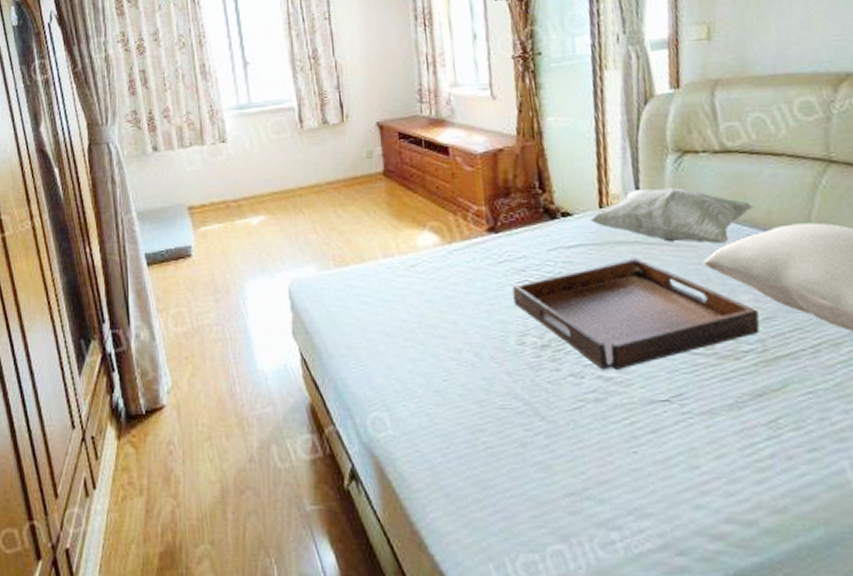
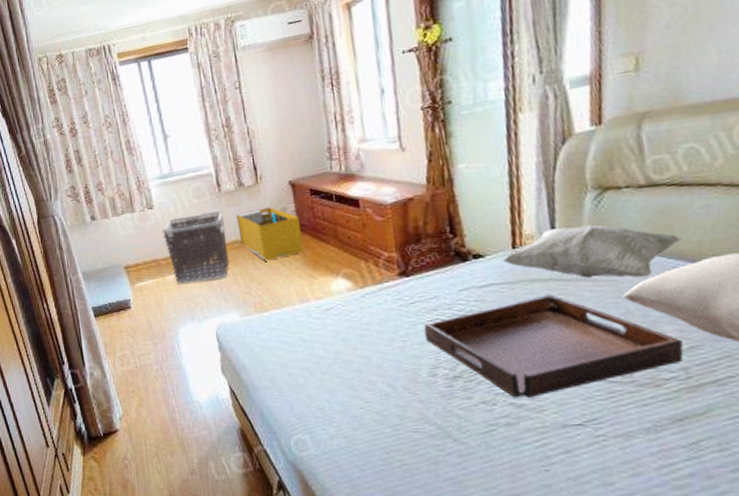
clothes hamper: none [234,149,307,230] -> present [162,210,229,284]
storage bin: none [318,149,391,209] -> present [236,207,305,261]

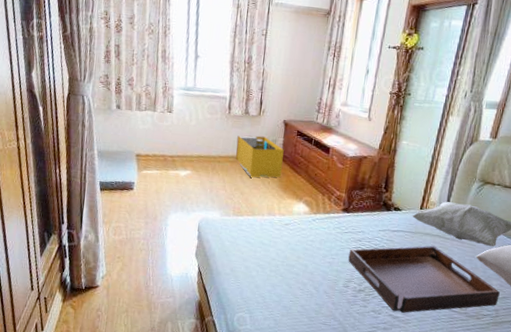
clothes hamper: present [162,210,229,284] -> none [174,125,228,183]

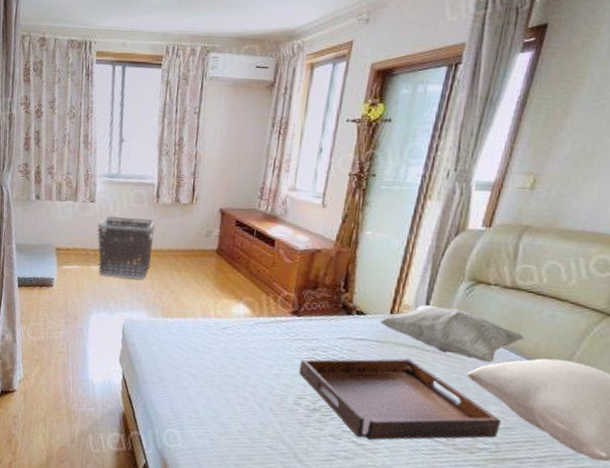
clothes hamper: none [174,125,228,183] -> present [97,216,156,280]
storage bin: present [235,135,284,178] -> none [164,226,220,274]

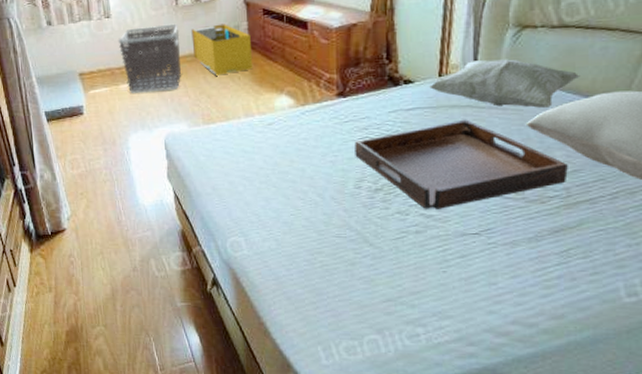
storage bin: none [164,226,220,274] -> present [191,23,253,76]

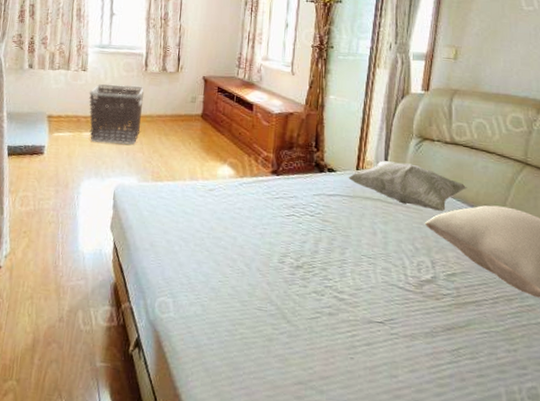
storage bin: present [191,23,253,76] -> none [153,93,205,139]
serving tray: present [354,119,568,209] -> none [282,211,458,294]

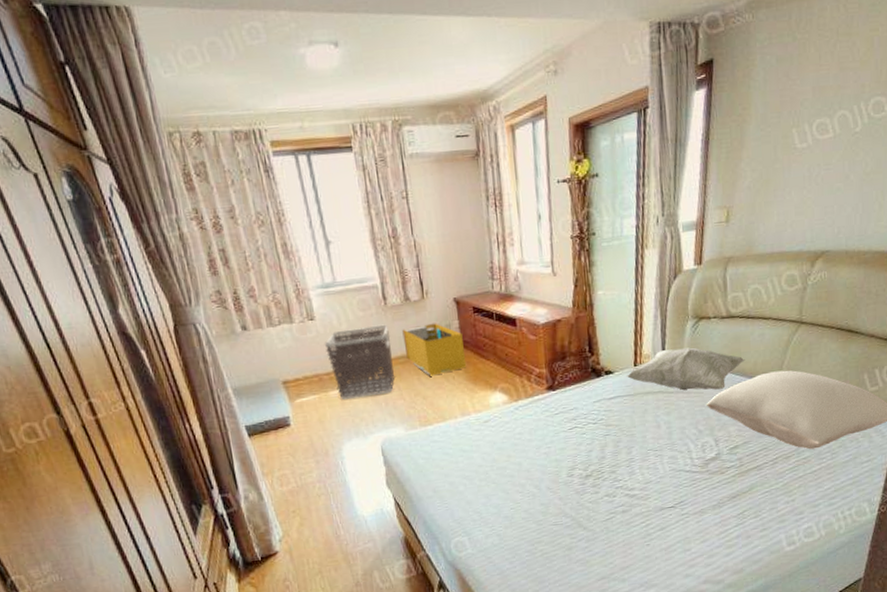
storage bin: none [153,93,205,139] -> present [402,323,467,376]

